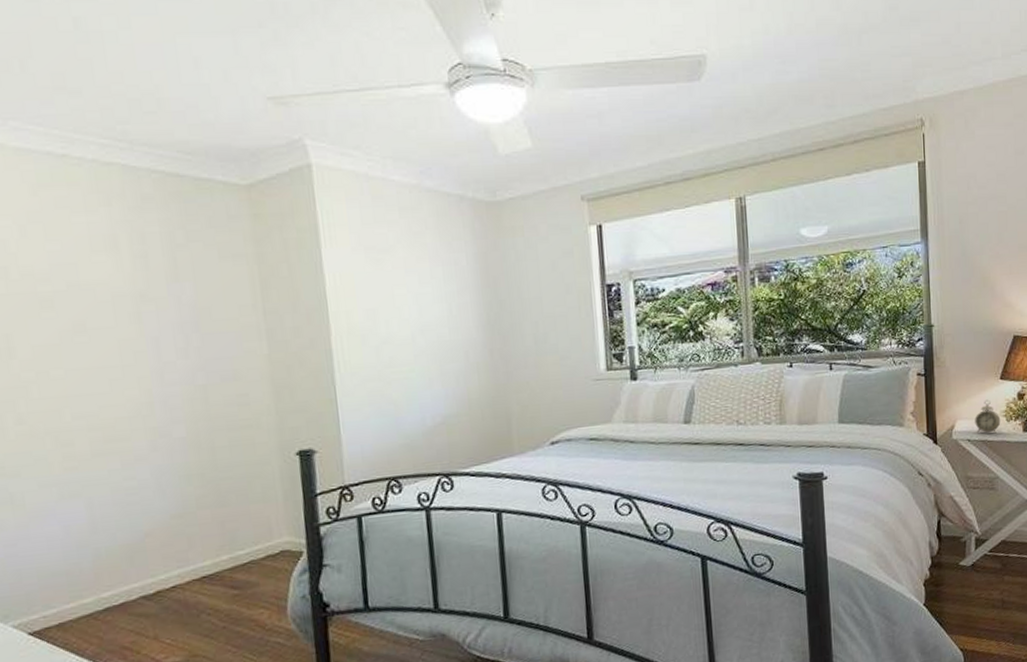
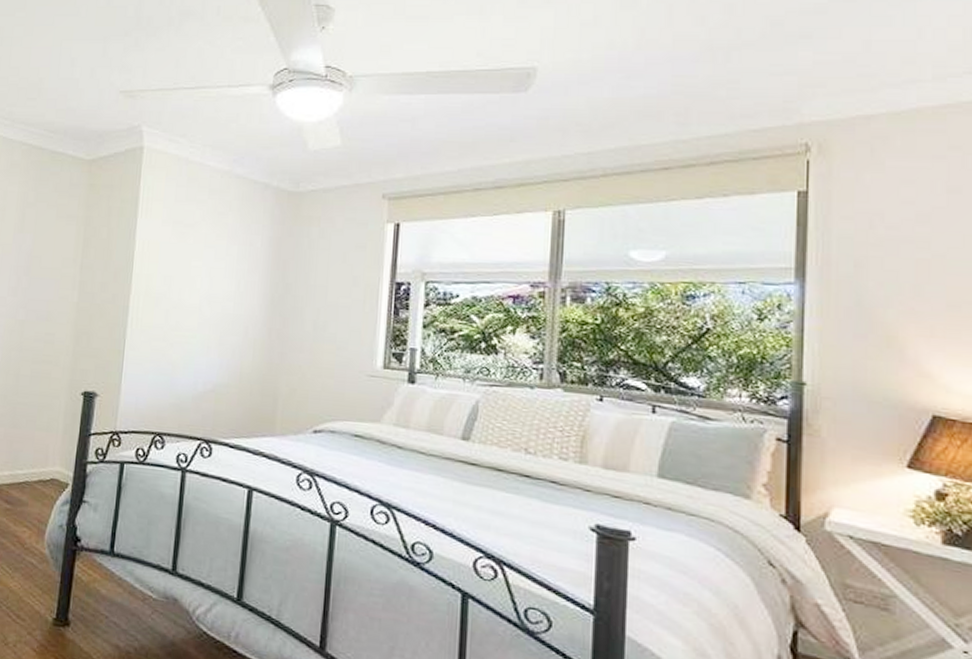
alarm clock: present [975,399,1001,434] -> none [862,489,905,538]

